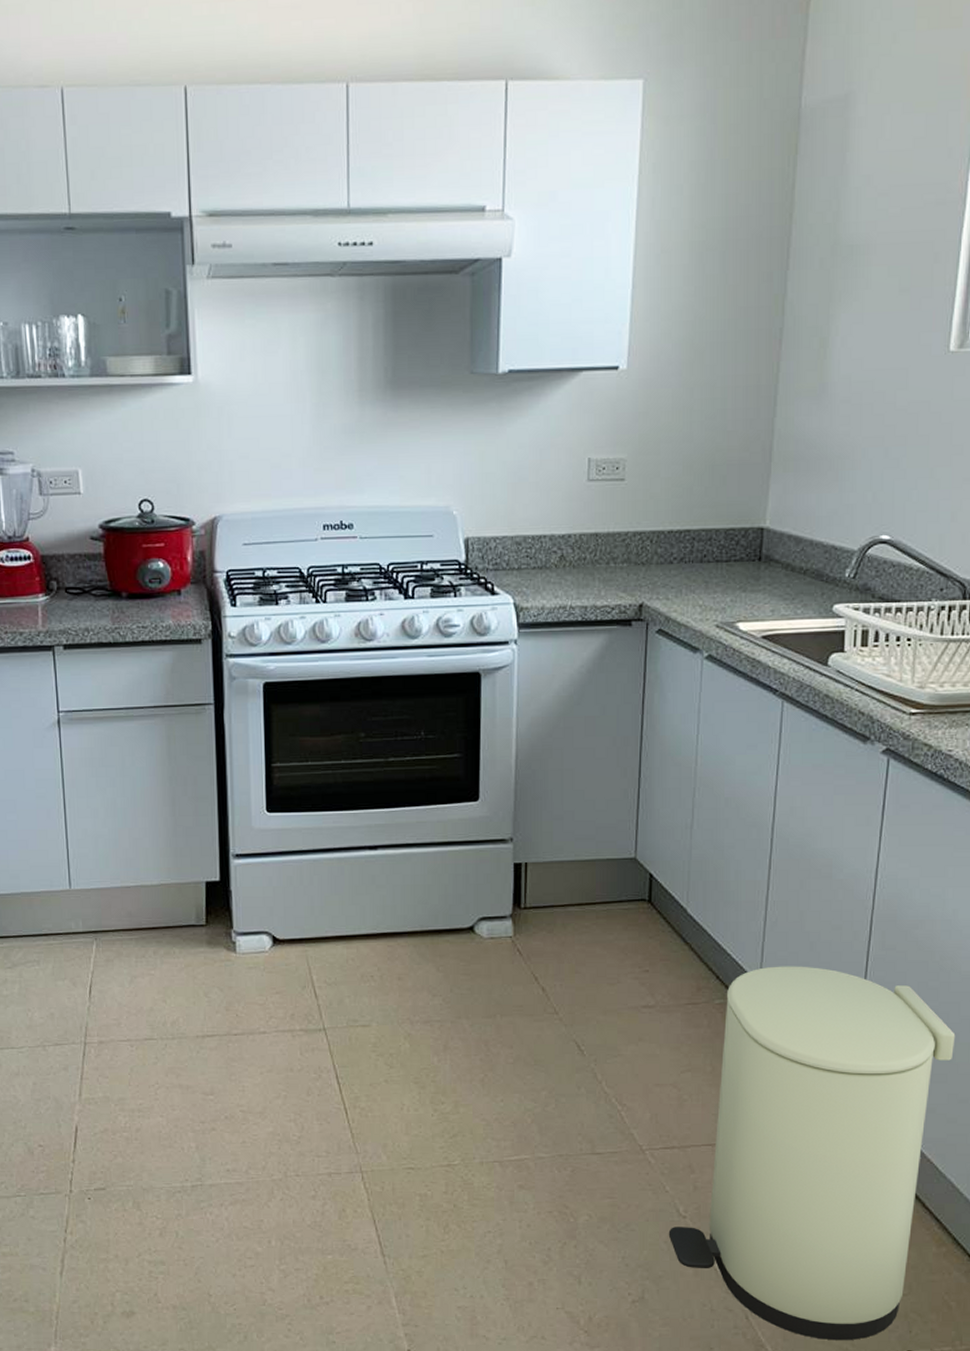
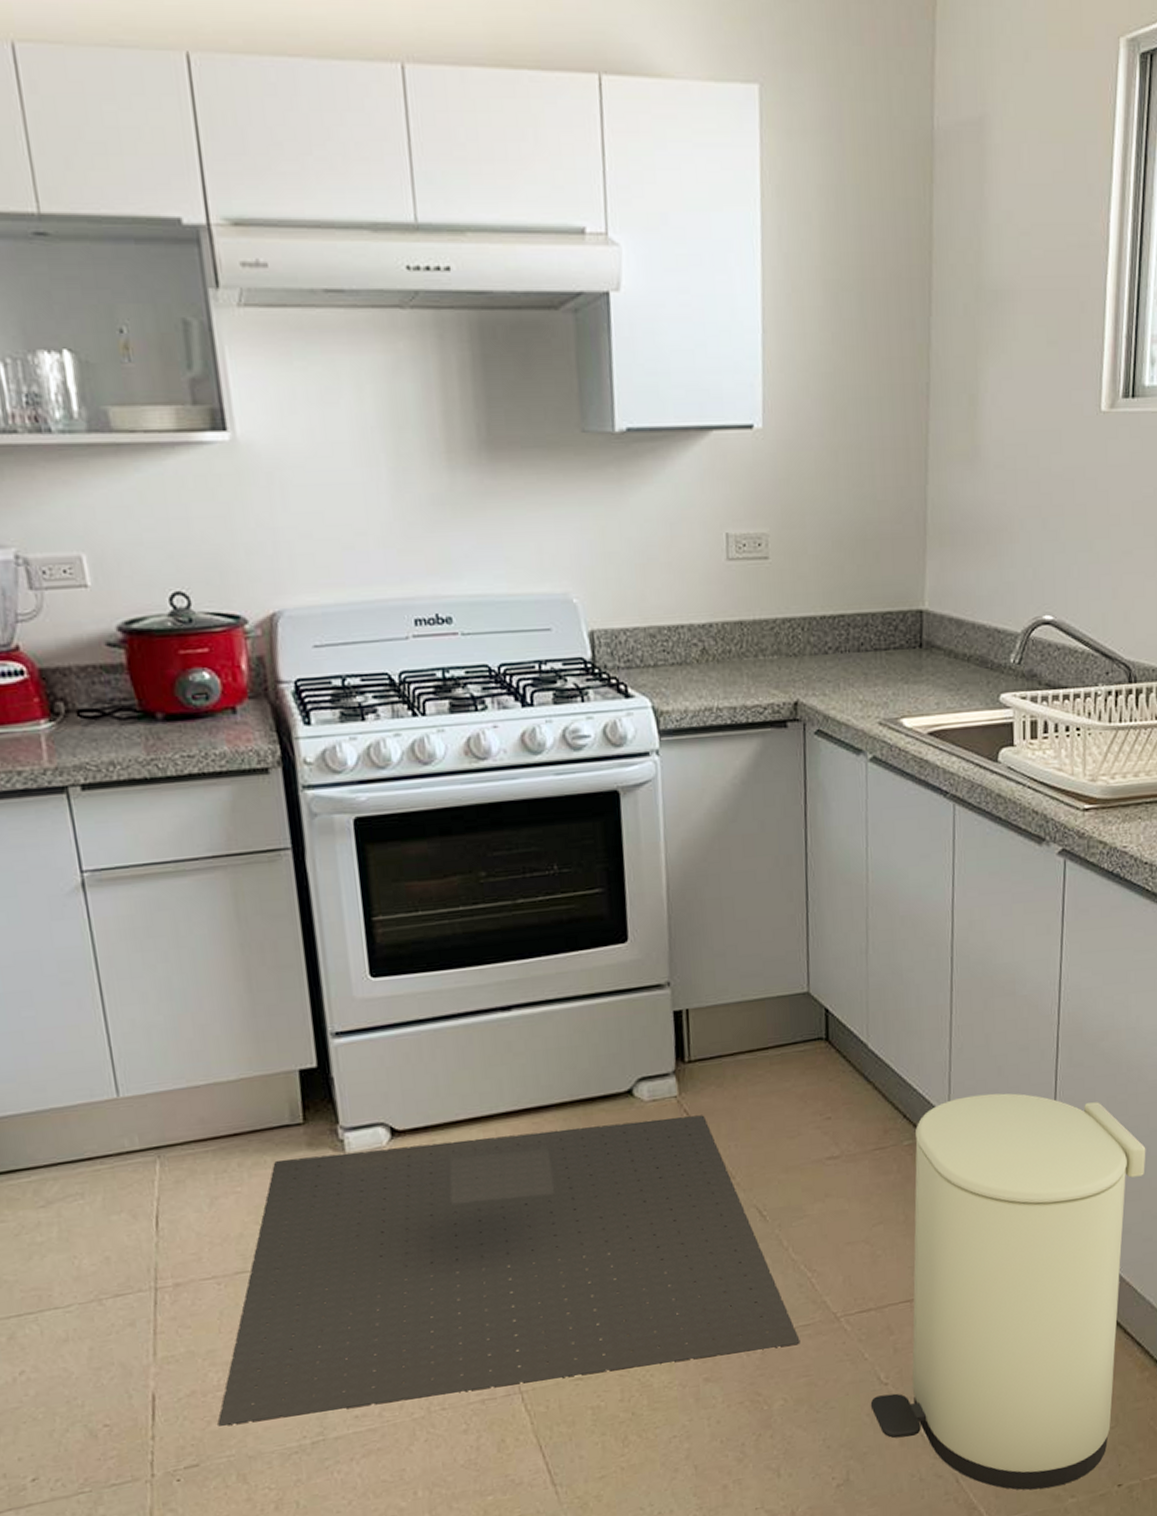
floor mat: none [122,953,607,1168] -> present [217,1115,800,1426]

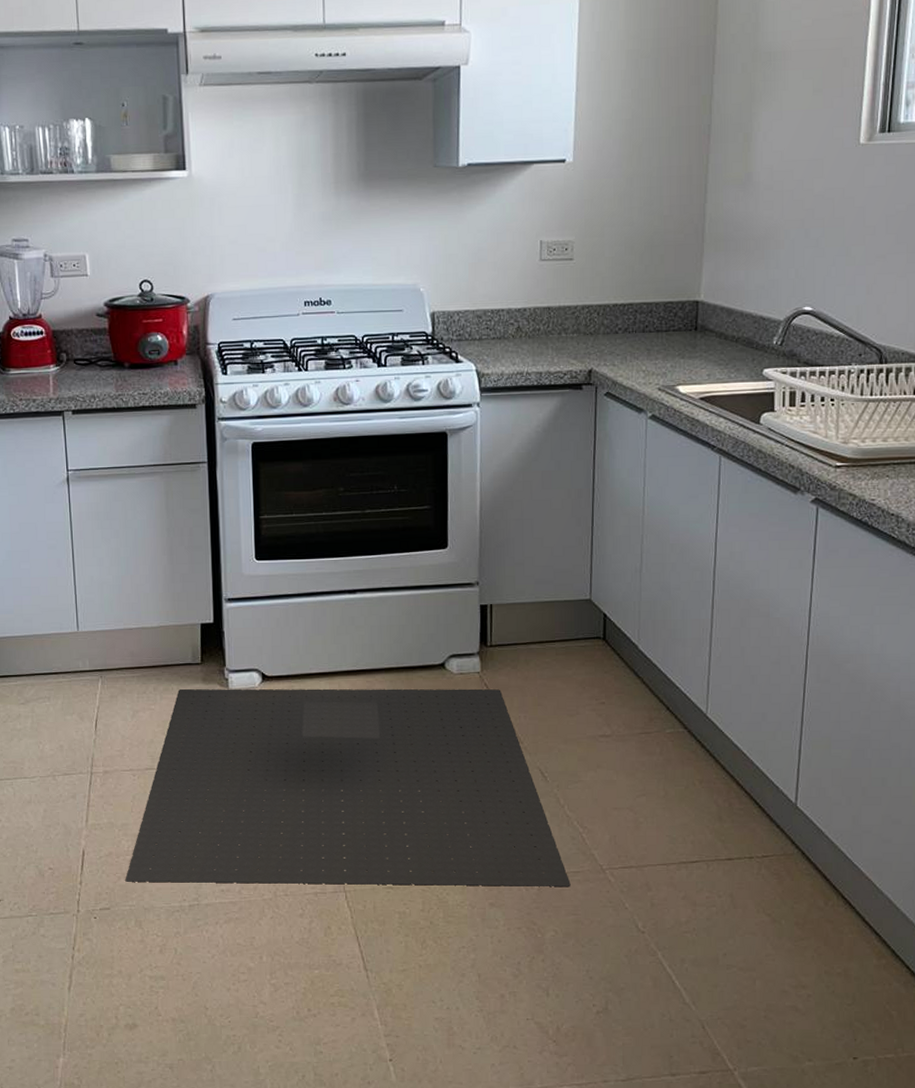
pedal bin: present [870,1093,1146,1490] -> none [628,697,887,1048]

